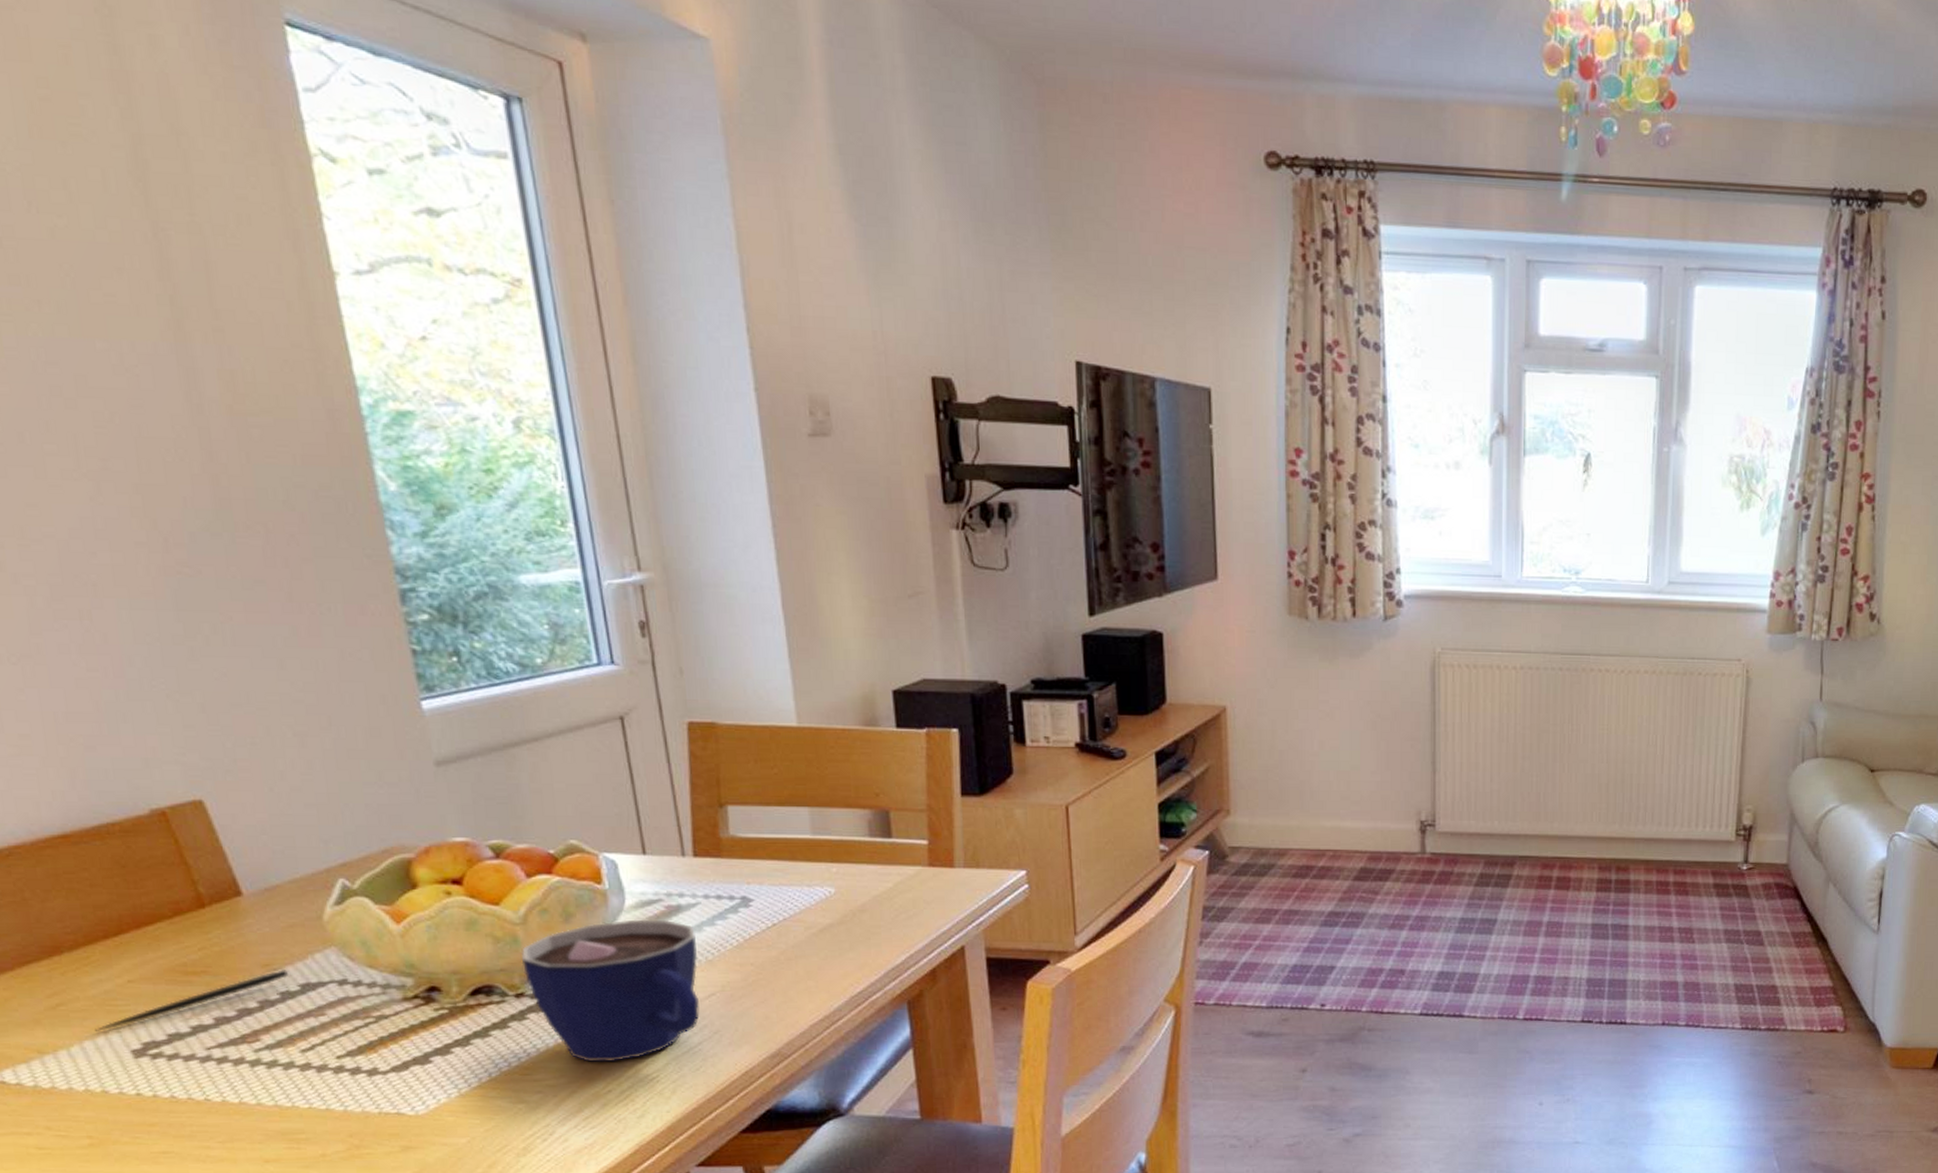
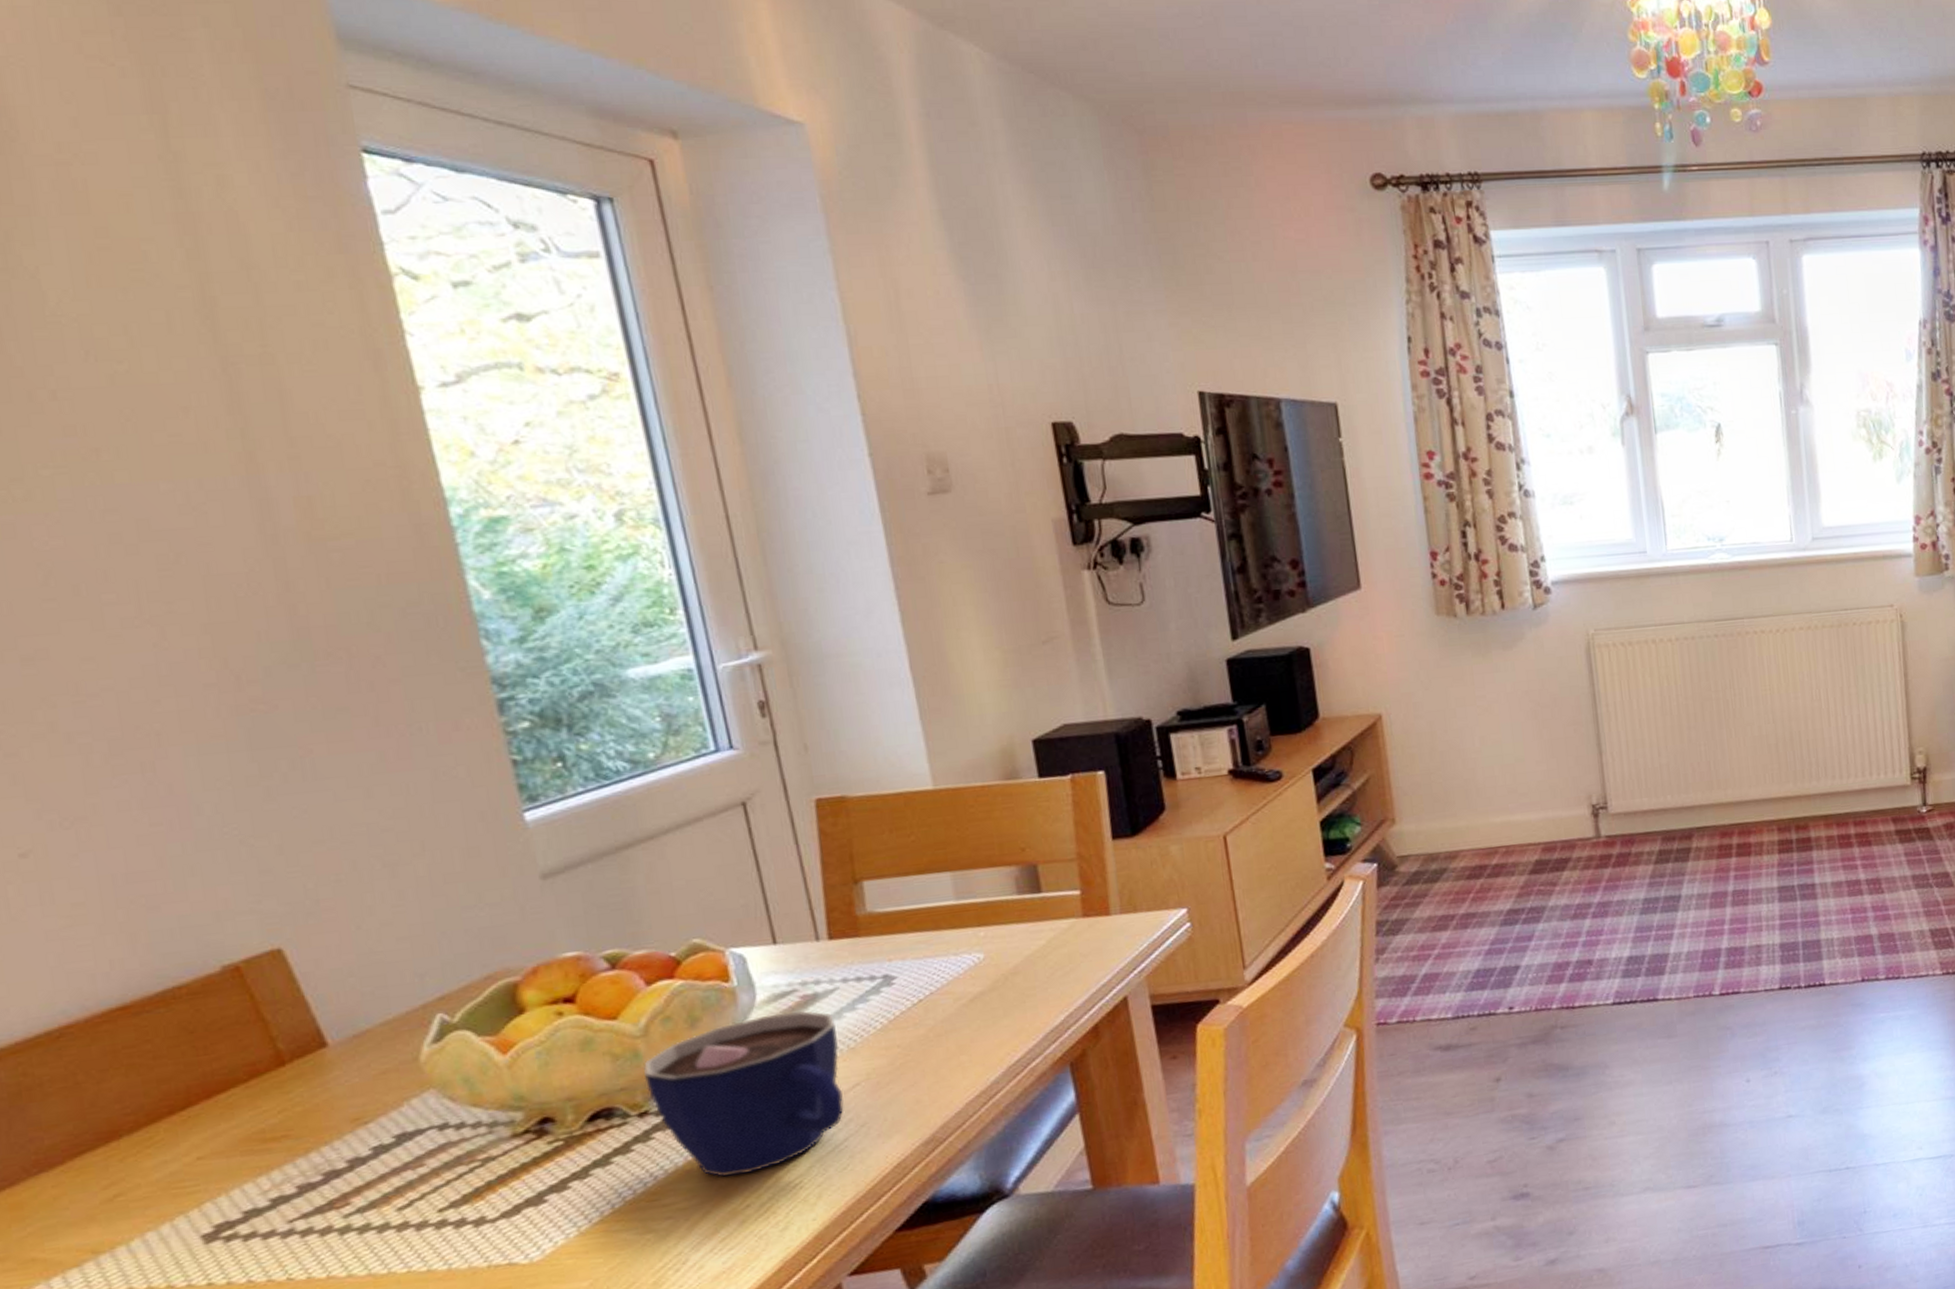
pen: present [95,970,288,1031] -> none [159,1121,381,1220]

